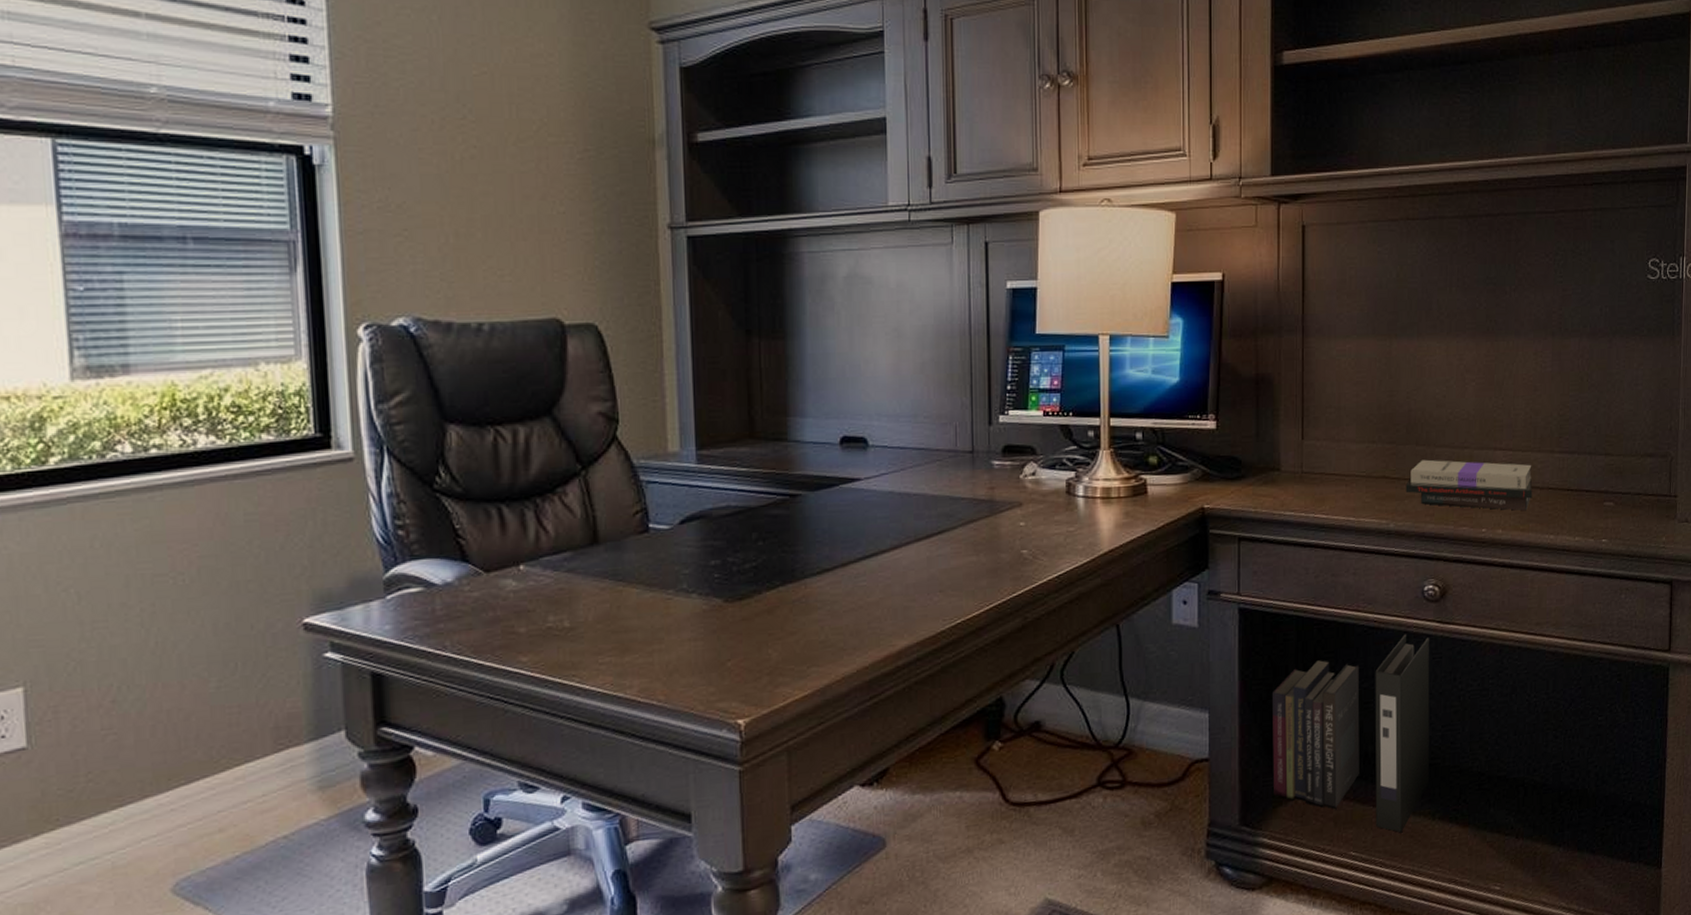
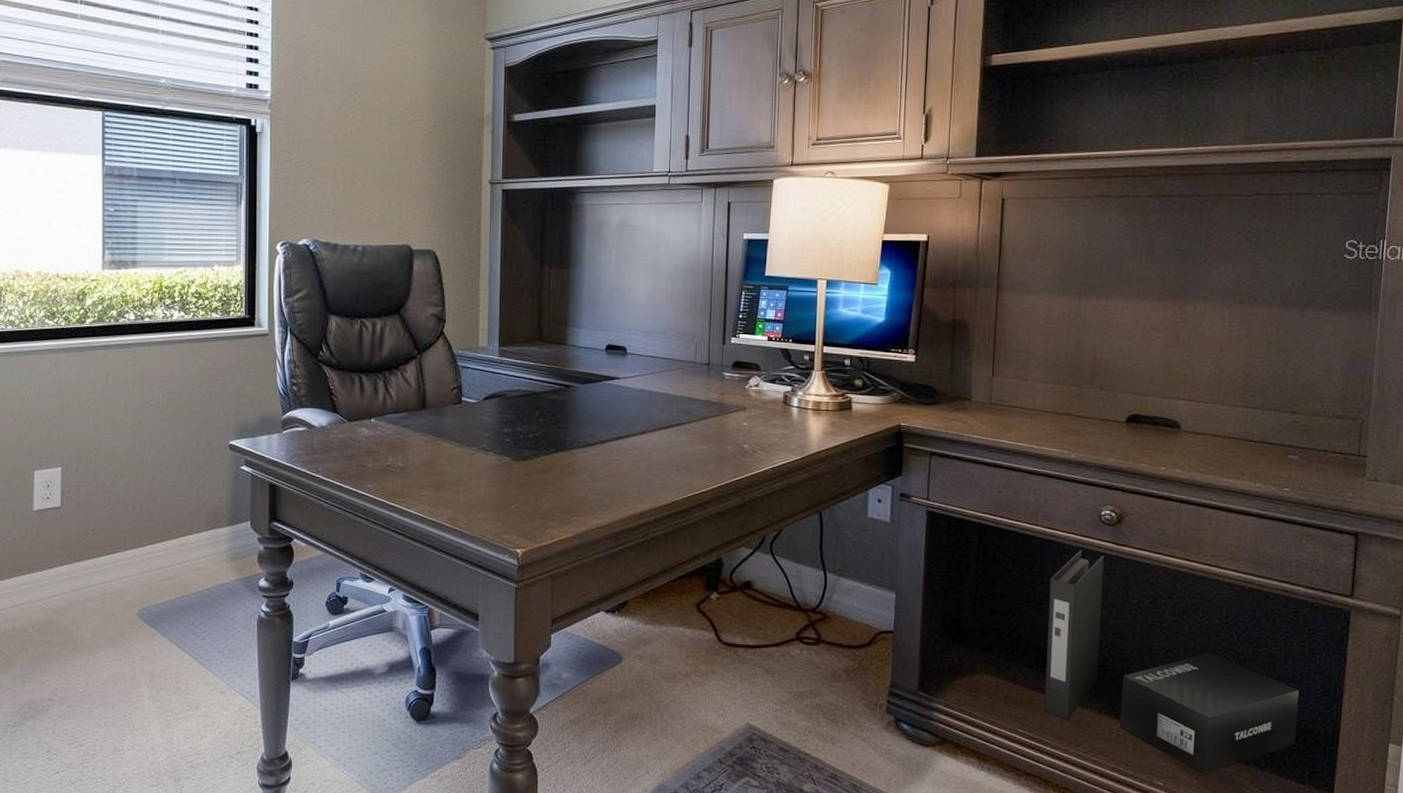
books: present [1273,660,1360,809] -> none [950,563,1035,690]
books: present [1405,459,1533,511] -> none [1087,402,1214,456]
box: none [1454,732,1626,870] -> present [1120,652,1299,775]

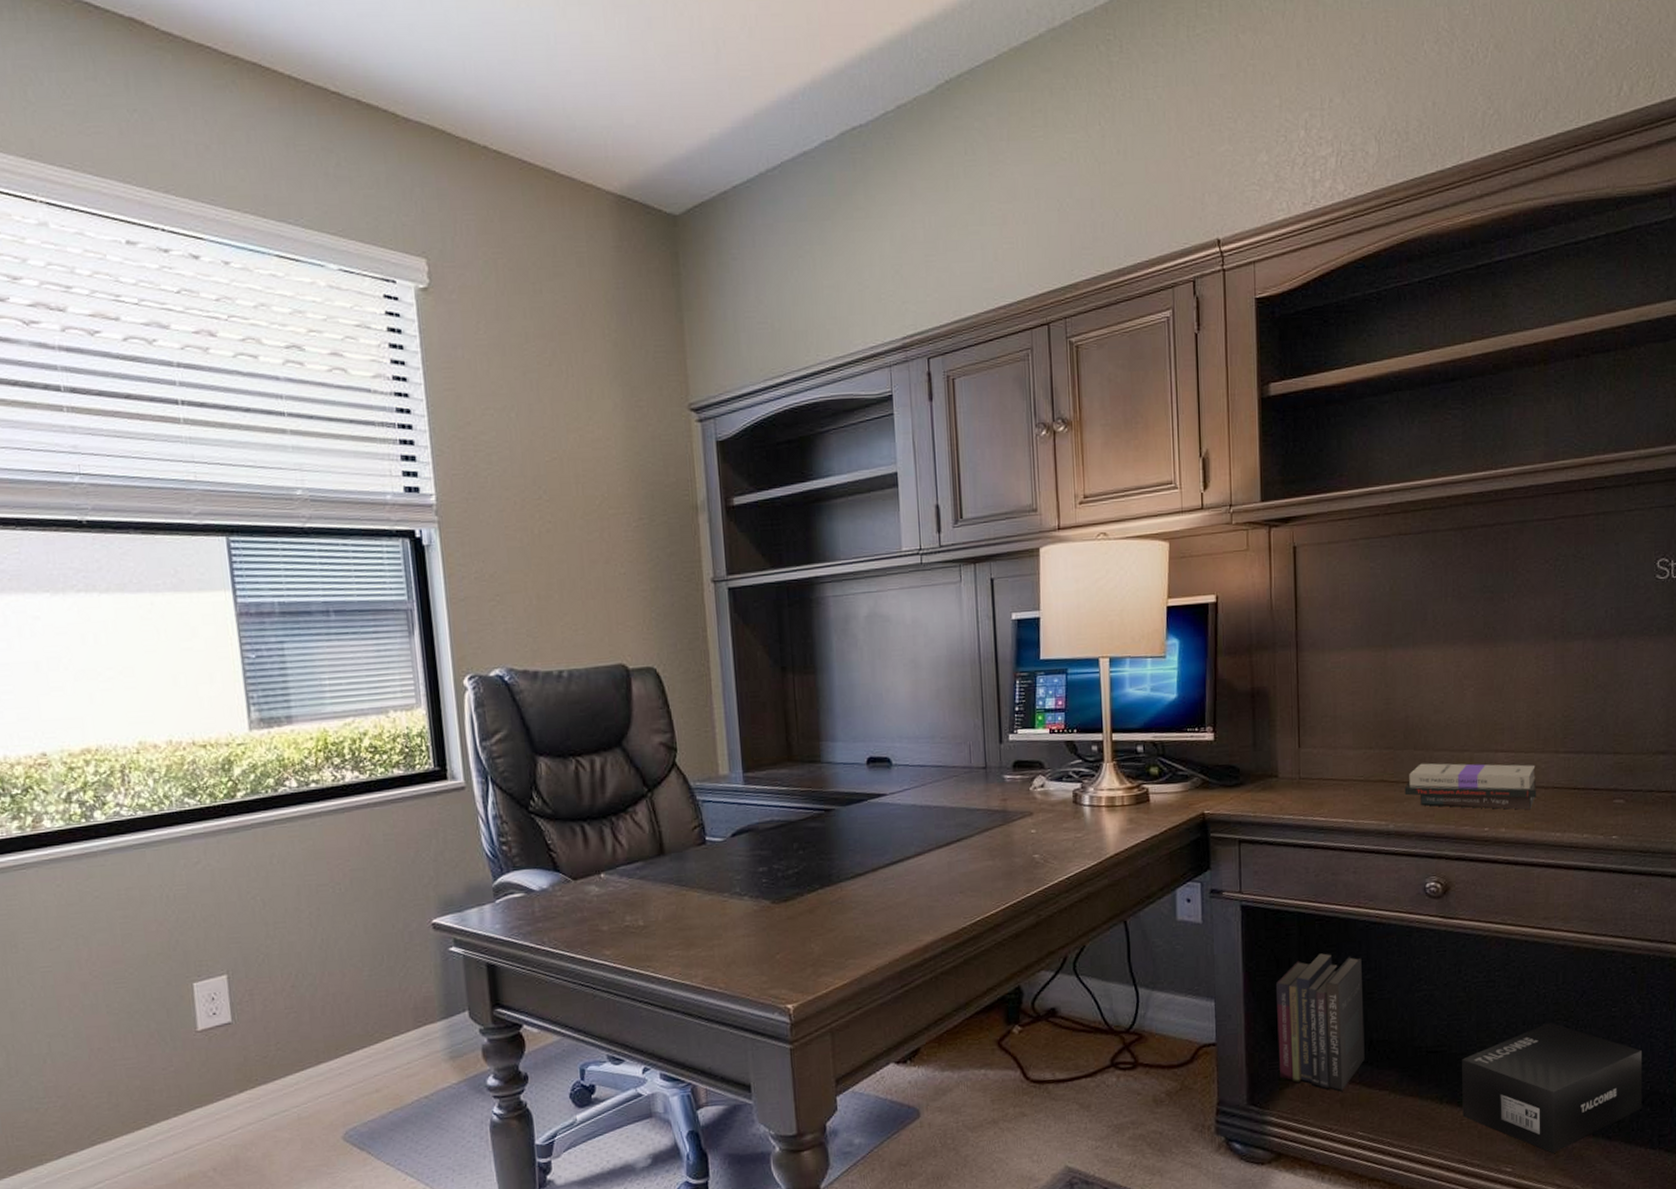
books: none [950,563,1035,690] -> present [1276,953,1365,1092]
binder: present [1043,550,1104,720] -> none [1378,929,1436,1115]
books: none [1087,402,1214,456] -> present [1404,763,1537,810]

